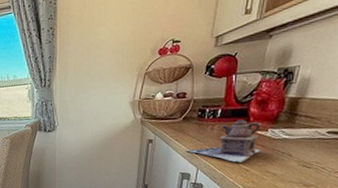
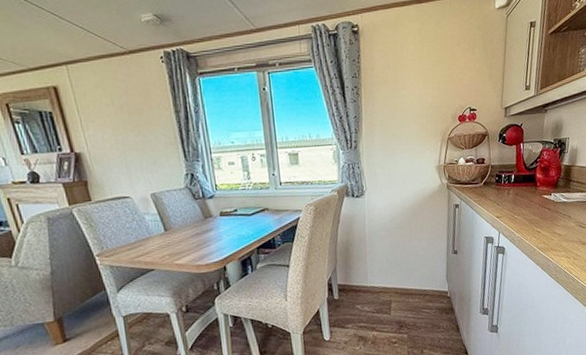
teapot: present [186,120,261,164] -> none [488,185,548,226]

